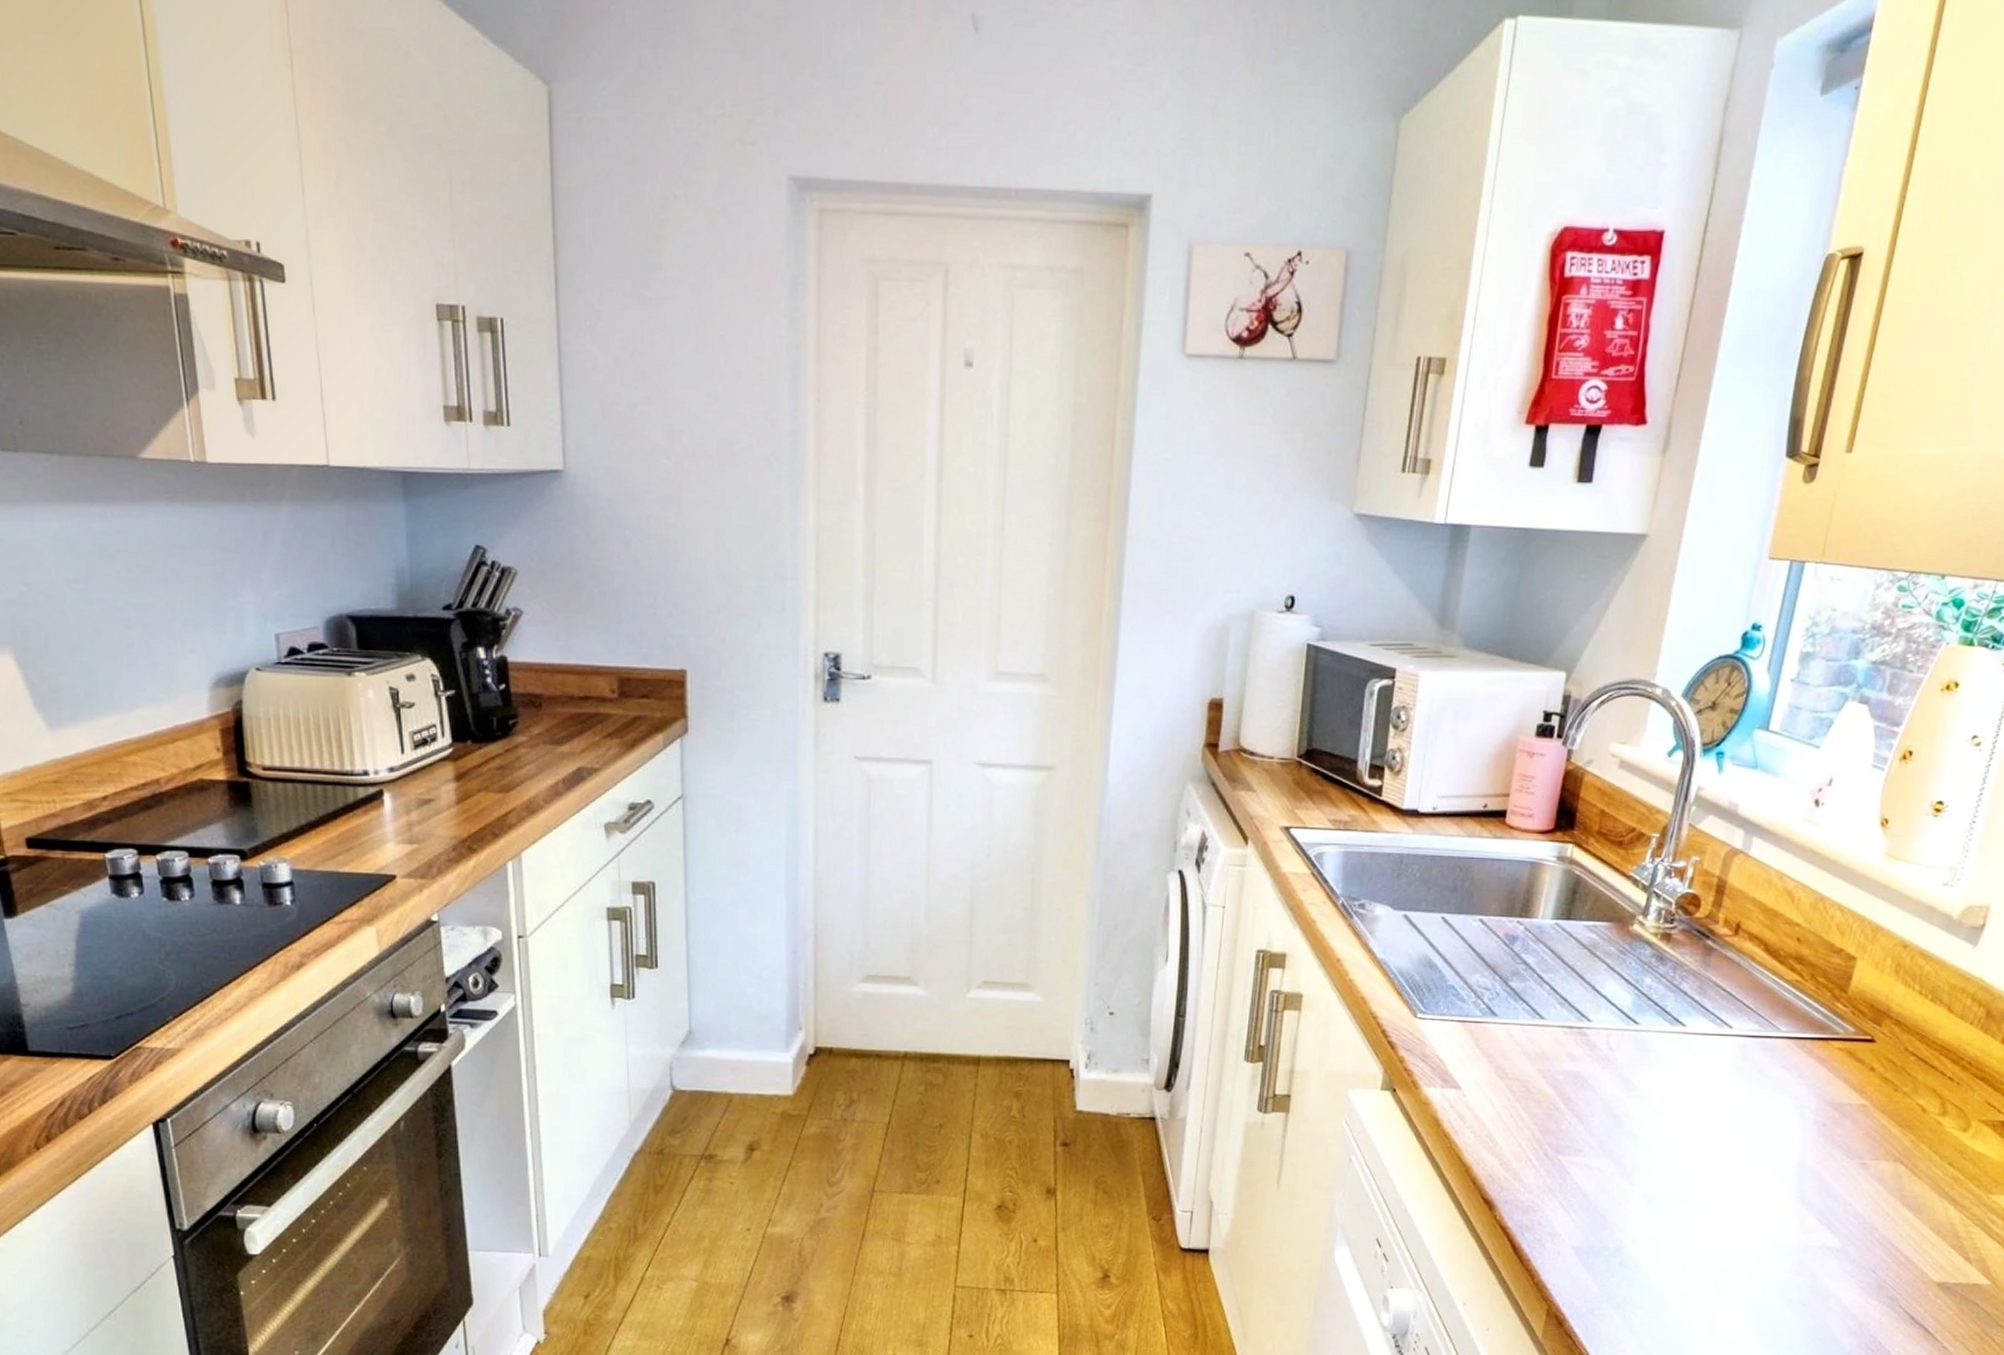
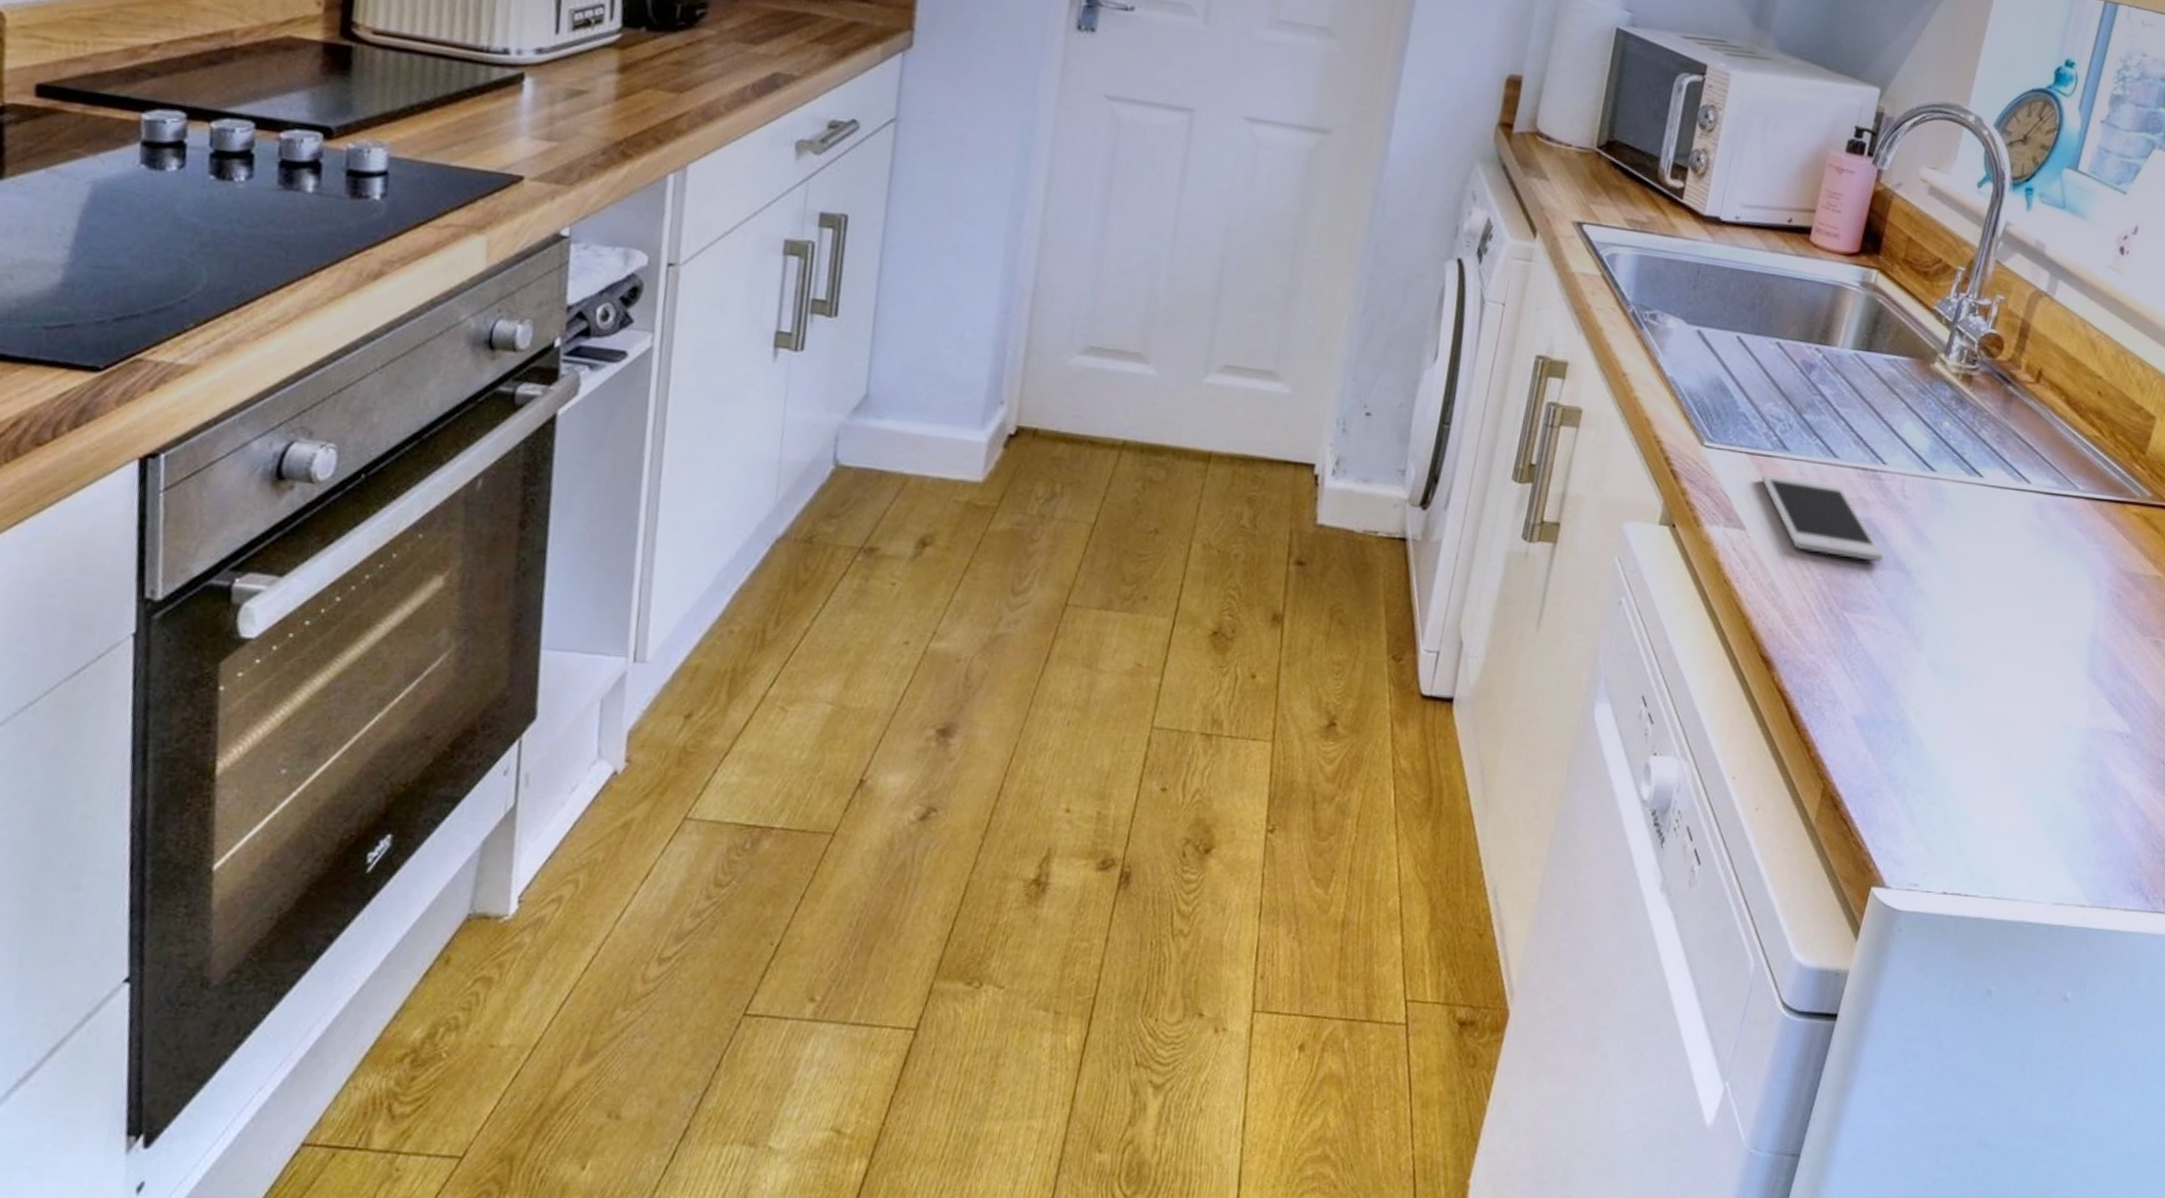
cell phone: none [1473,1038,1594,1109] -> present [1761,473,1884,562]

